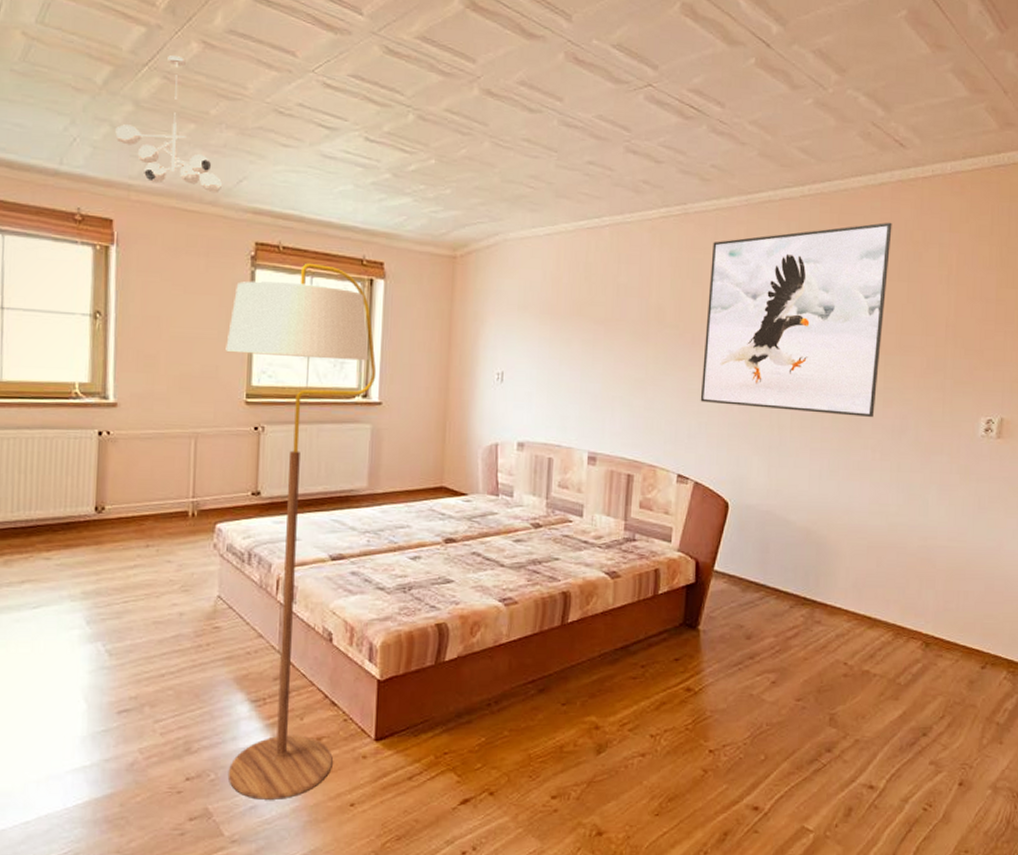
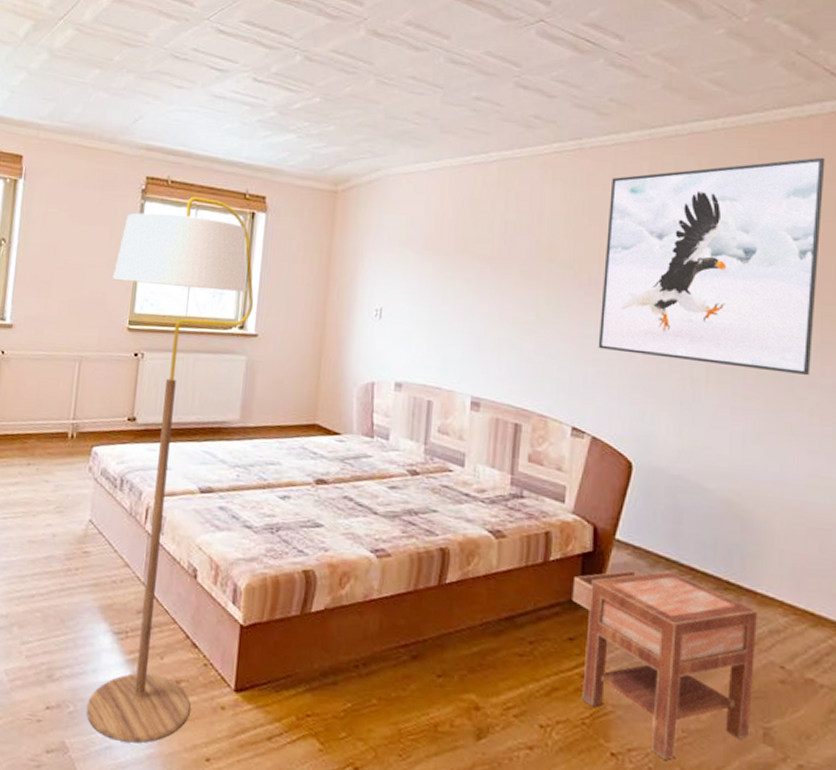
ceiling light fixture: present [115,55,223,194] -> none [31,10,121,132]
nightstand: none [677,594,827,750] -> present [572,570,757,760]

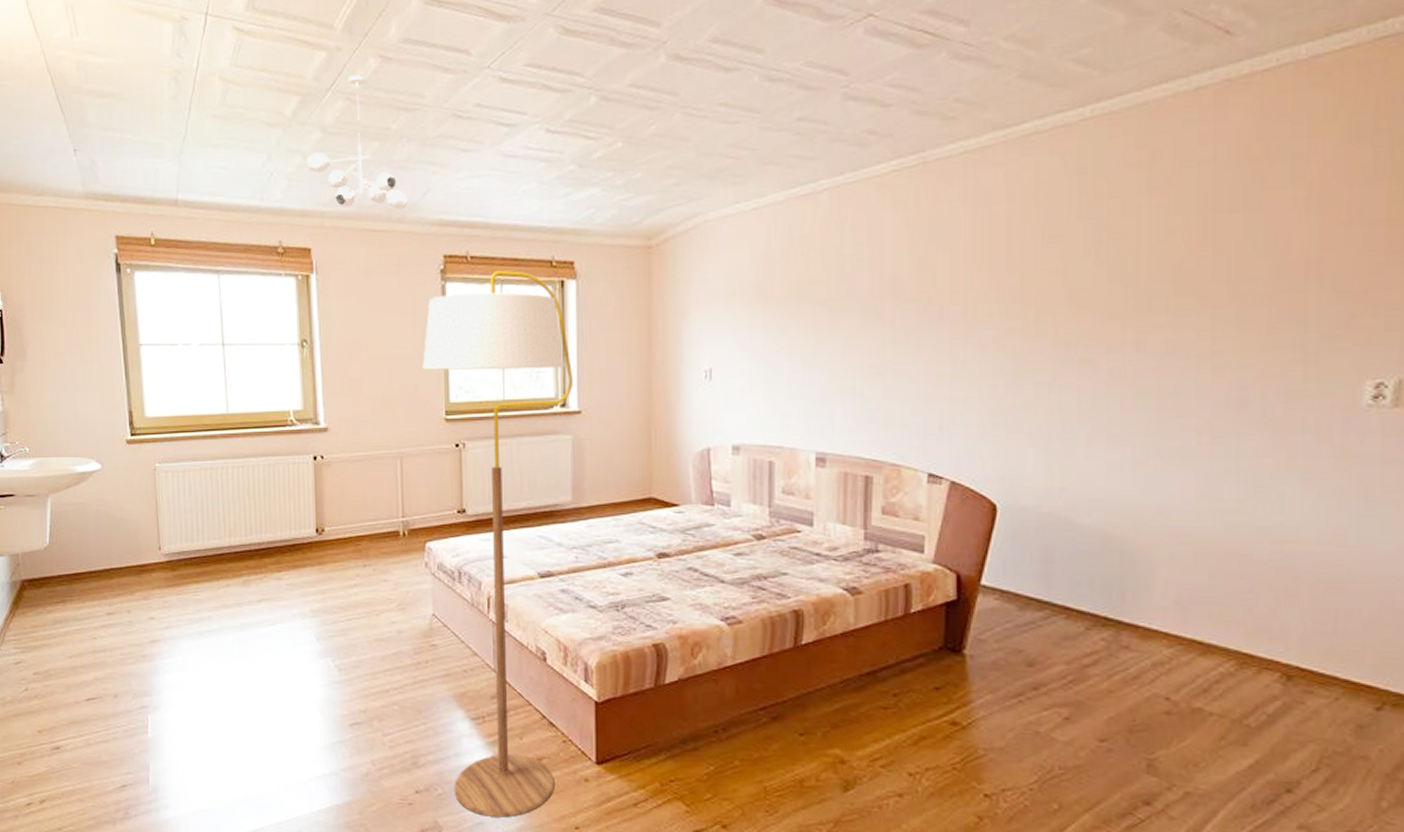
ceiling light fixture: none [31,10,121,132] -> present [307,75,409,210]
nightstand: present [572,570,757,760] -> none [936,613,1139,797]
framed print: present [598,157,825,376] -> none [953,136,1217,392]

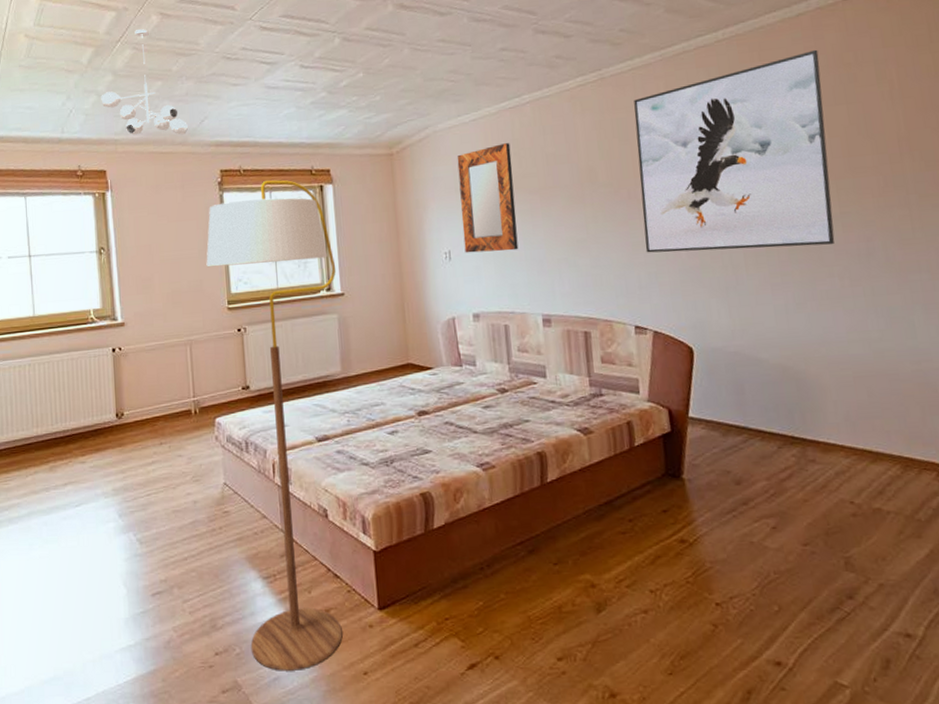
home mirror: none [729,240,798,373] -> present [457,143,519,253]
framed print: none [953,136,1217,392] -> present [634,49,835,253]

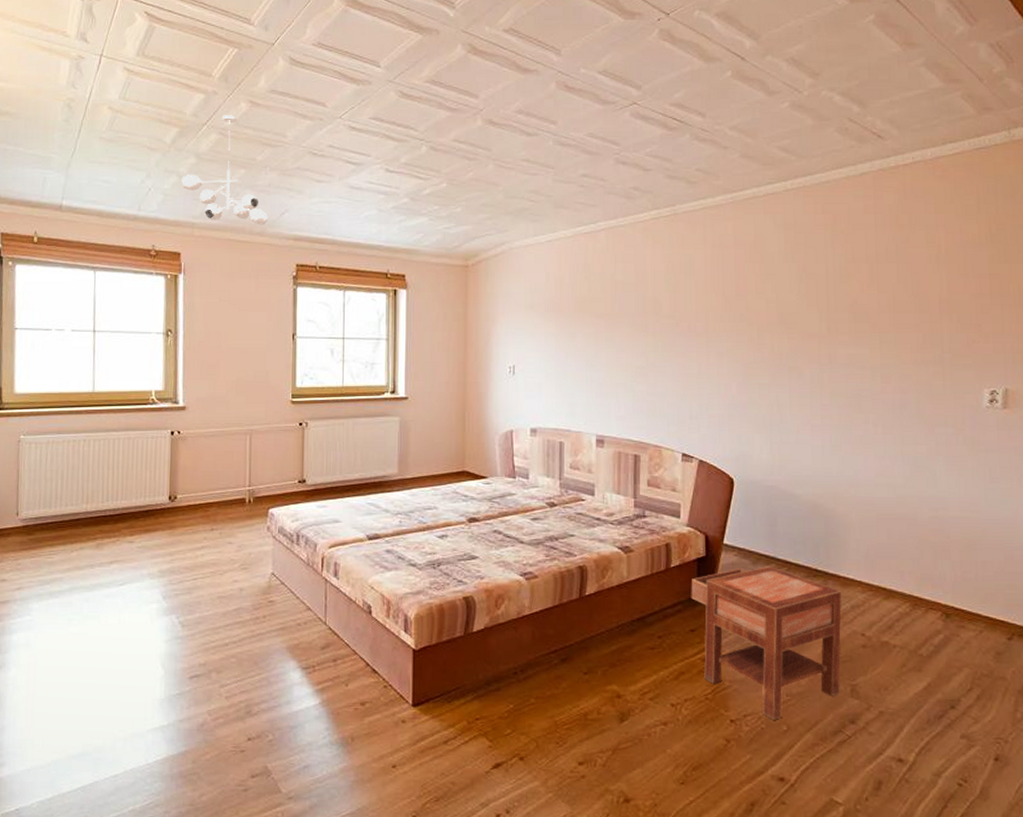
floor lamp: present [206,180,343,671] -> none [274,279,402,760]
home mirror: present [457,143,519,253] -> none [528,267,582,371]
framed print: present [634,49,835,253] -> none [699,208,877,394]
nightstand: none [658,437,833,601] -> present [691,566,842,720]

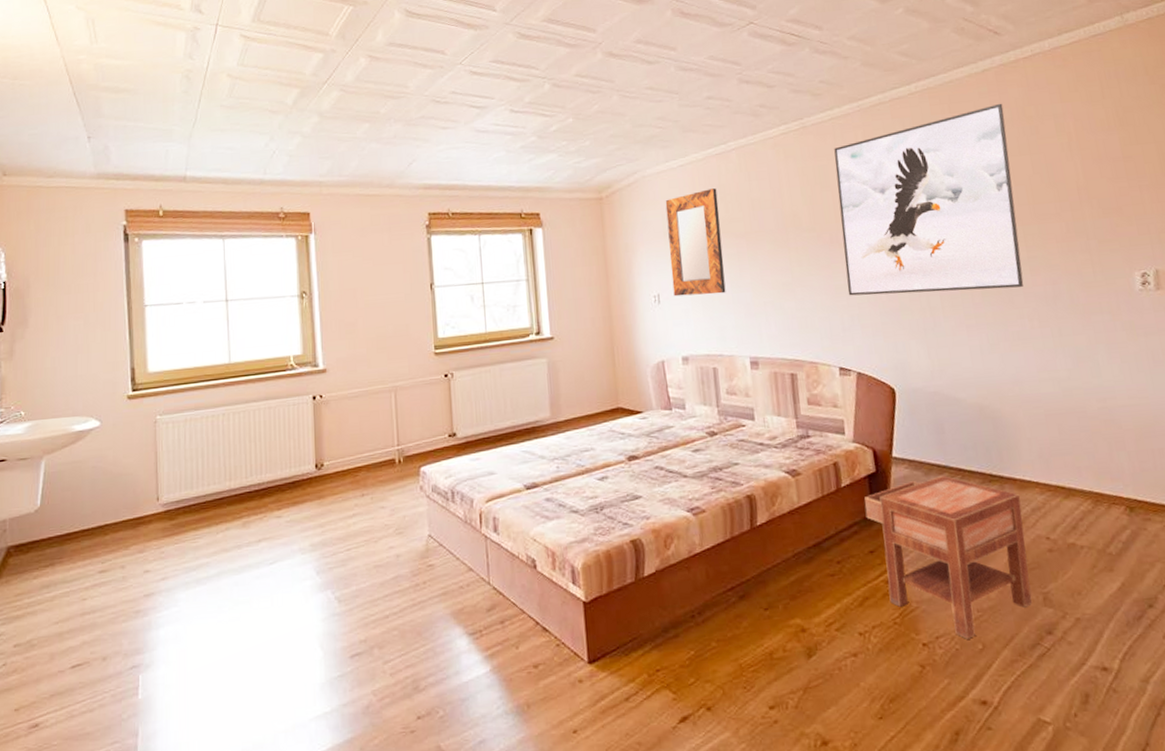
ceiling light fixture: present [182,115,269,225] -> none [306,71,397,178]
home mirror: none [528,267,582,371] -> present [665,188,726,297]
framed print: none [699,208,877,394] -> present [834,103,1024,296]

